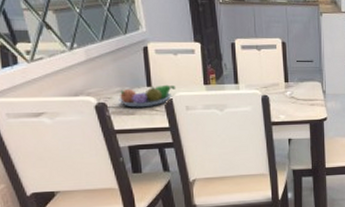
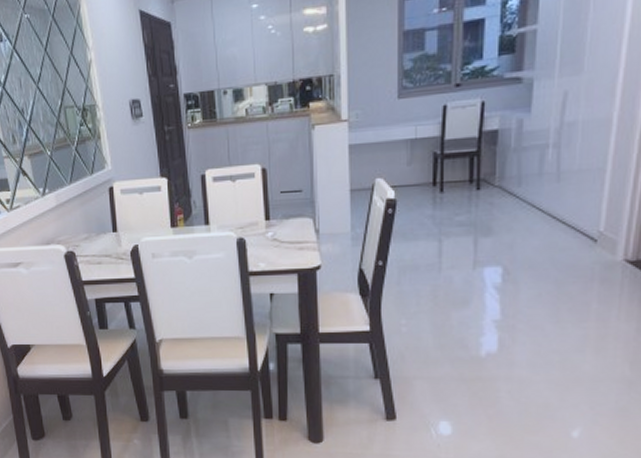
fruit bowl: present [119,84,176,108] -> none [86,229,142,256]

